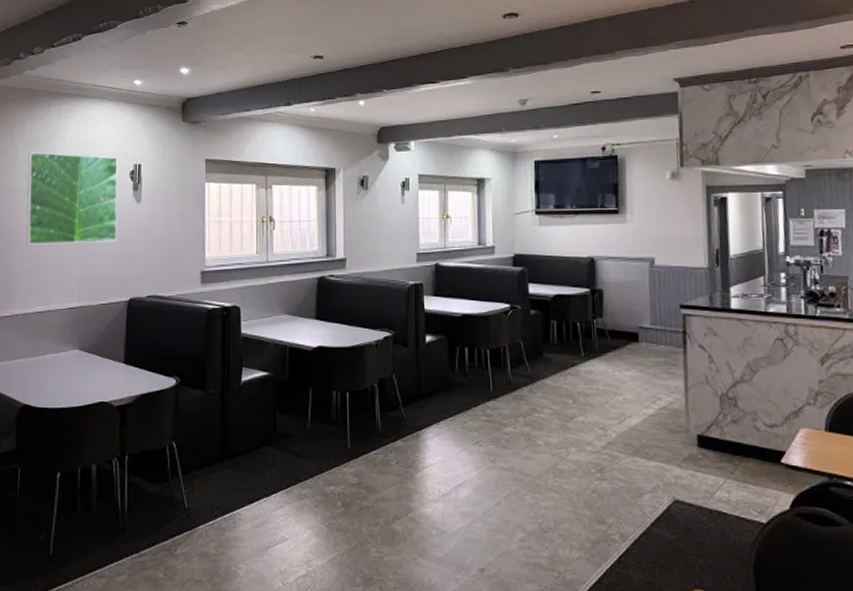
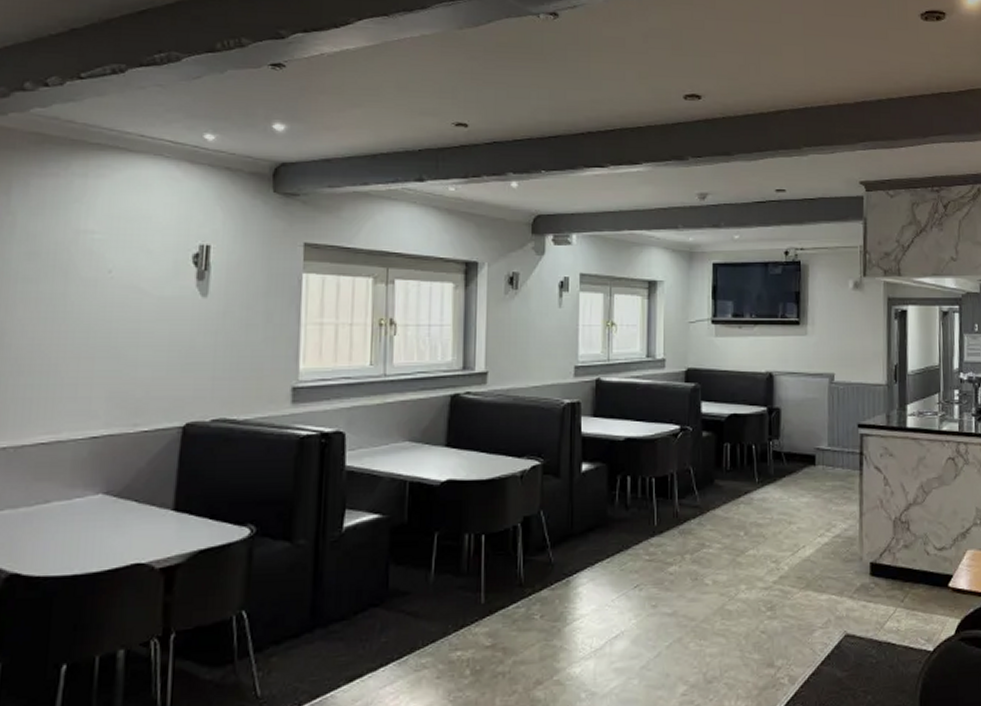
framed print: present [26,152,118,245] -> none [25,221,175,350]

